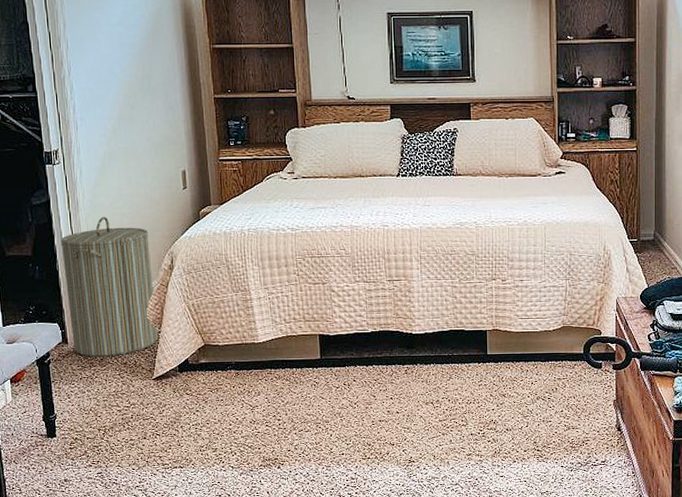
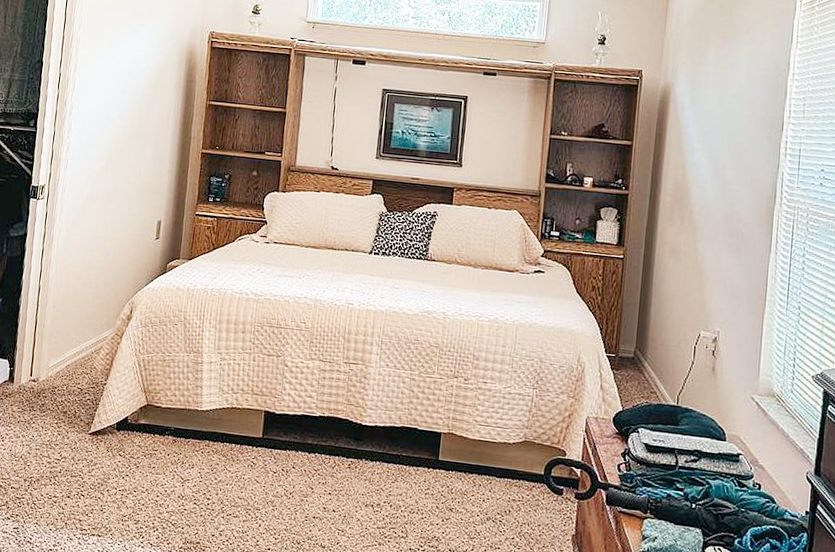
laundry hamper: present [60,216,159,357] -> none [18,256,114,403]

